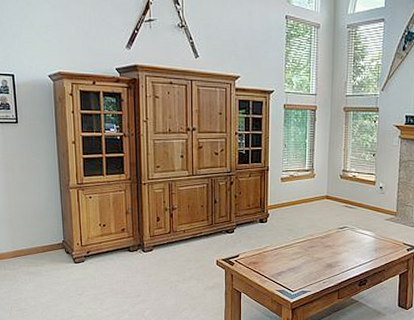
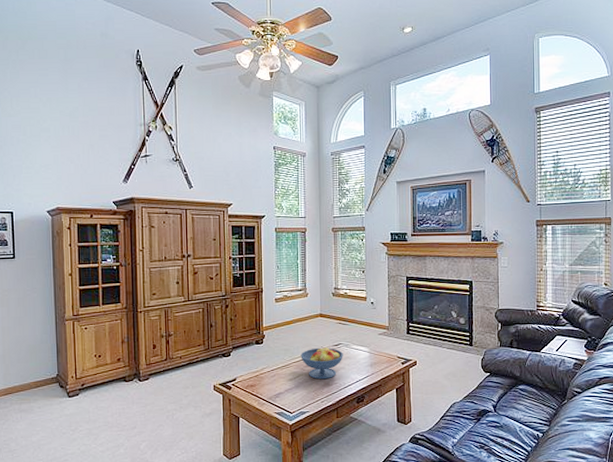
fruit bowl: none [304,228,348,261] -> present [300,346,343,380]

